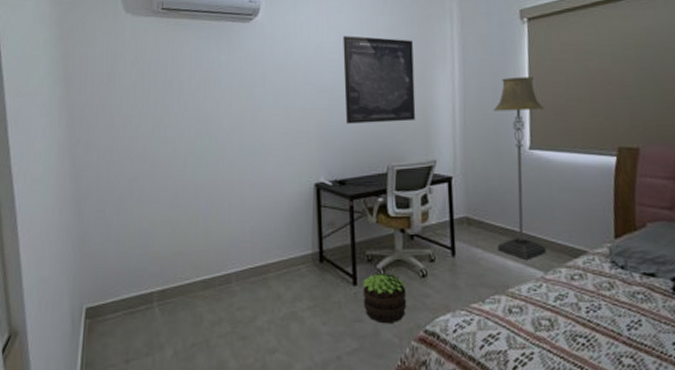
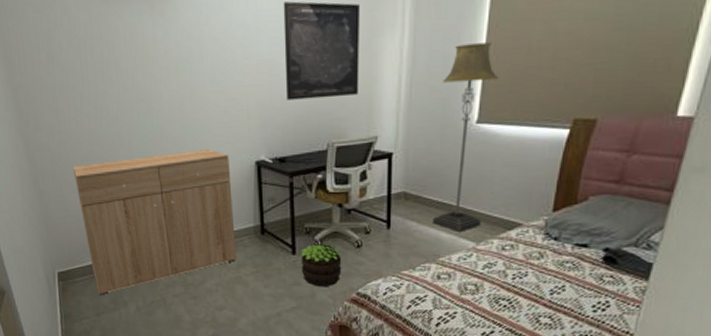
dresser: none [120,171,292,337] -> present [72,149,236,296]

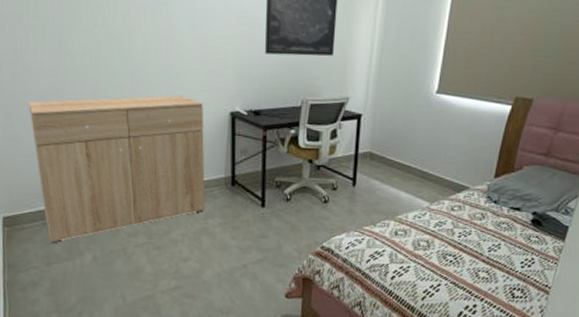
potted plant: present [301,244,342,287] -> none [269,198,309,241]
floor lamp: present [432,42,499,232] -> none [393,20,458,192]

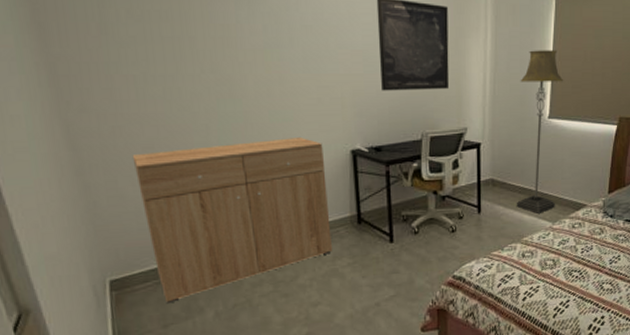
floor lamp: none [393,20,458,192] -> present [516,50,564,213]

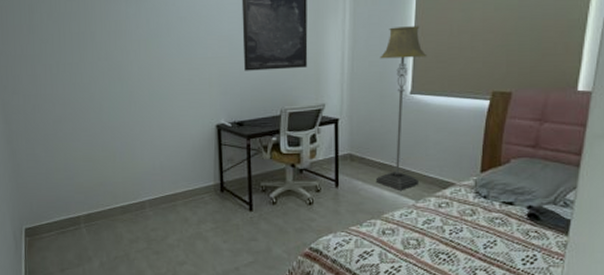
dresser: present [132,138,332,304] -> none [46,113,197,251]

